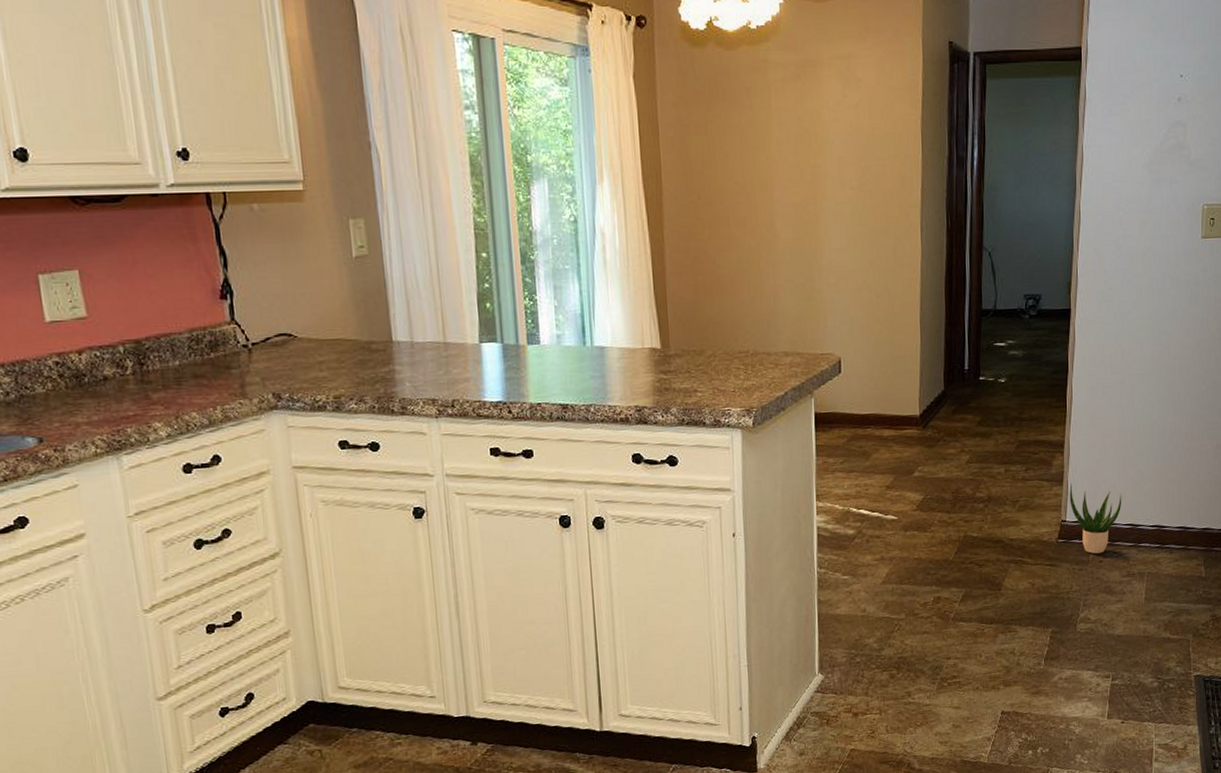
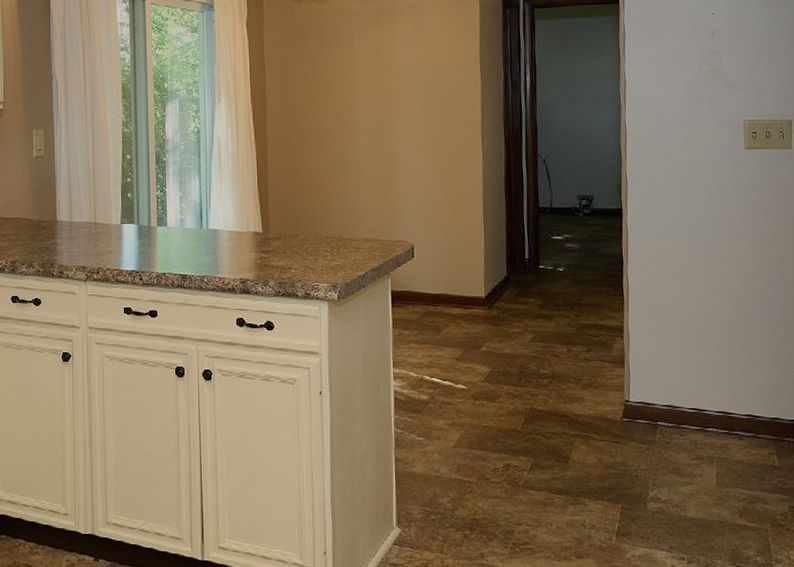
potted plant: present [1069,483,1122,554] -> none [631,366,685,434]

